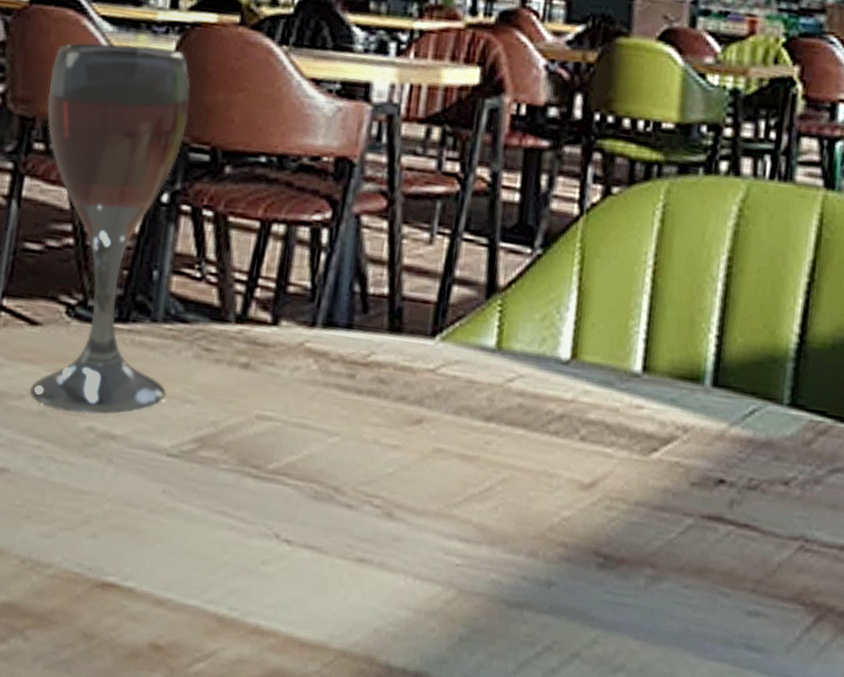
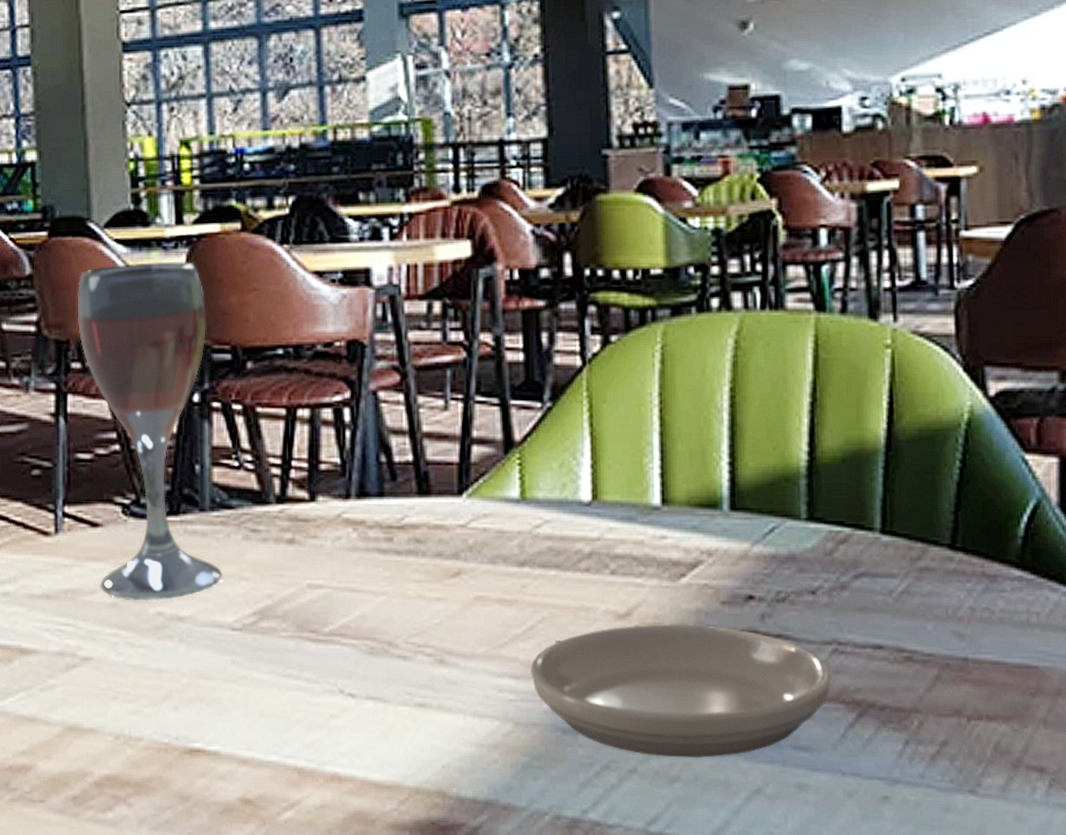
saucer: none [482,497,794,650] -> present [530,624,831,759]

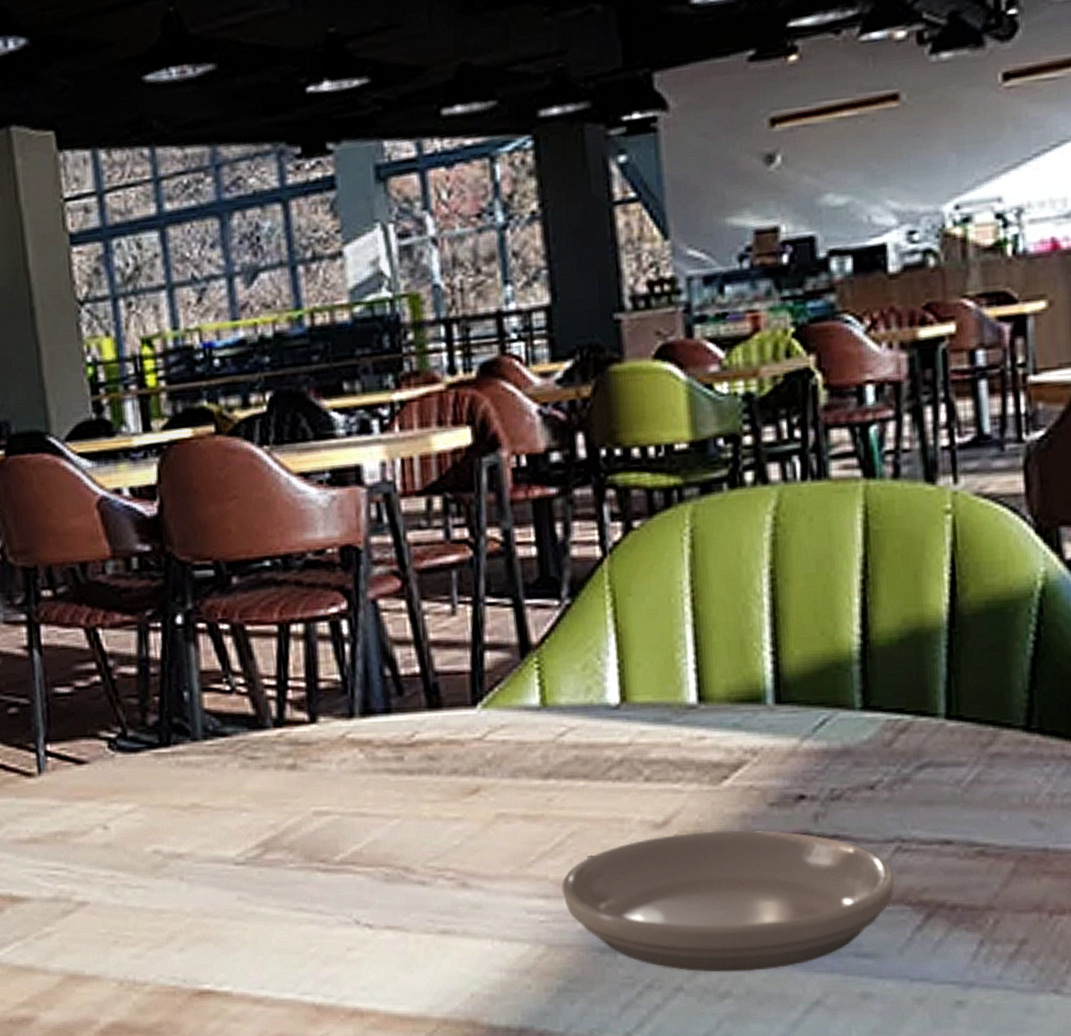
cup: present [77,261,224,602] -> none [41,471,223,840]

